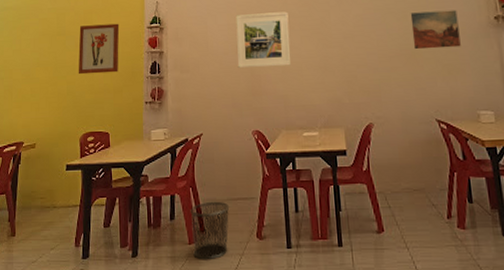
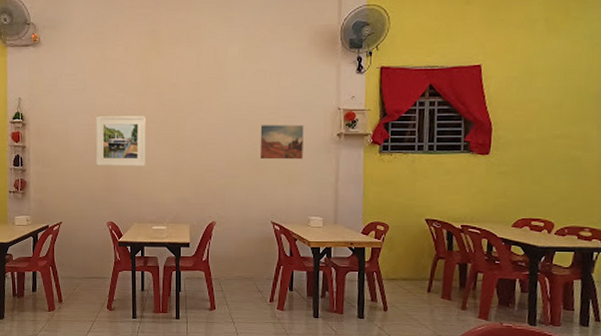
waste bin: present [190,201,230,260] -> none [50,278,85,324]

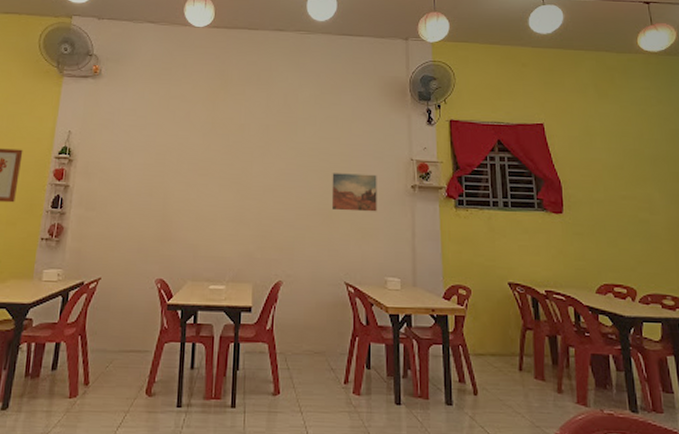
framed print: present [95,116,146,167] -> none [148,155,209,214]

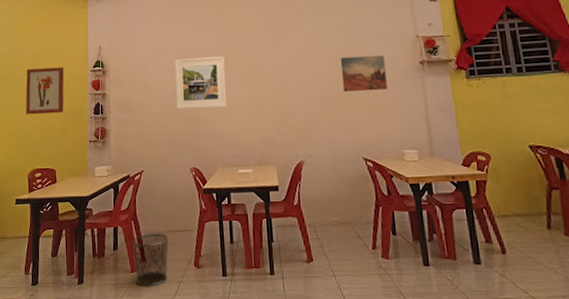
waste bin: none [72,352,121,417] -> present [132,233,169,287]
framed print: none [148,155,209,214] -> present [174,56,227,110]

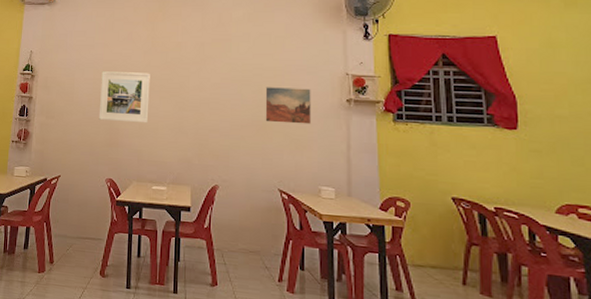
waste bin: present [132,233,169,287] -> none [41,237,78,289]

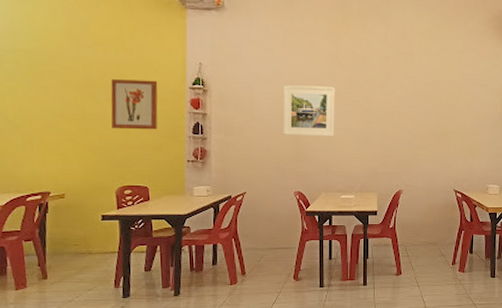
wall art: present [265,87,311,125] -> none [444,99,483,132]

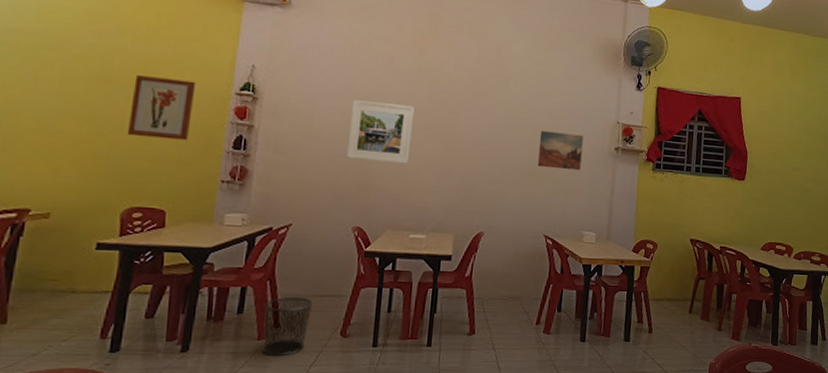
waste bin: none [232,250,270,297] -> present [261,296,314,357]
wall art: none [444,99,483,132] -> present [537,130,584,171]

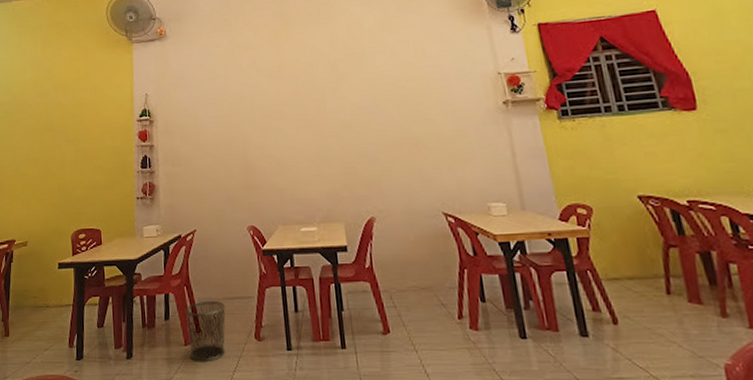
wall art: present [126,75,196,141] -> none [68,117,109,170]
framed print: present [346,100,414,164] -> none [227,101,286,162]
wall art: present [537,130,584,171] -> none [411,95,467,139]

